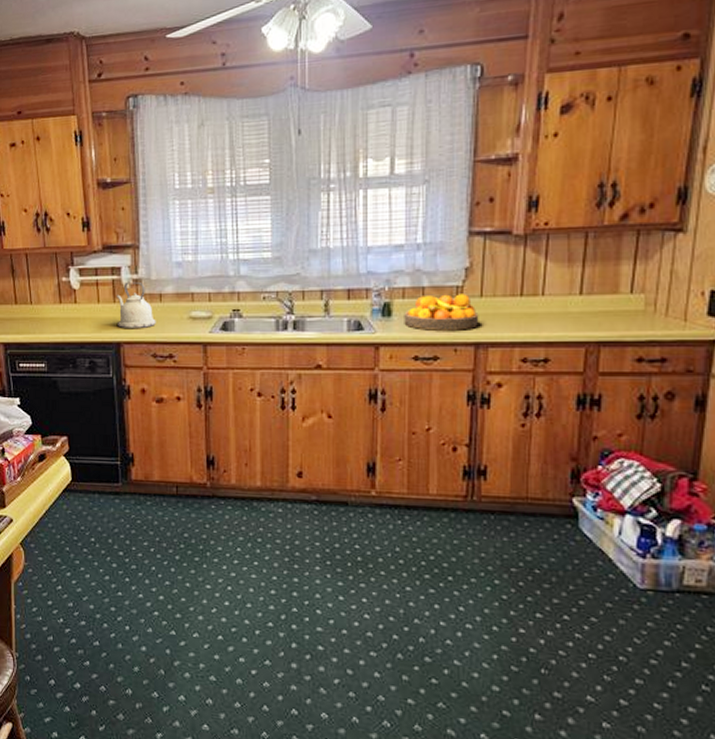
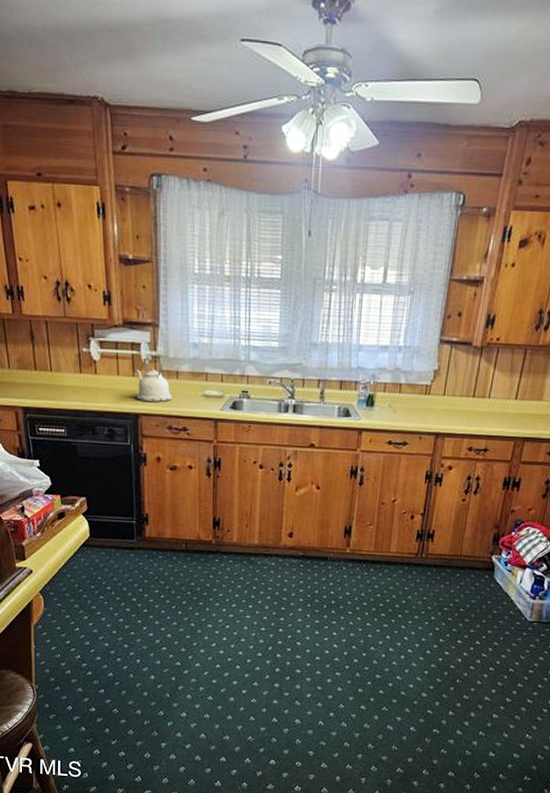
fruit bowl: present [404,294,479,331] -> none [383,391,441,422]

